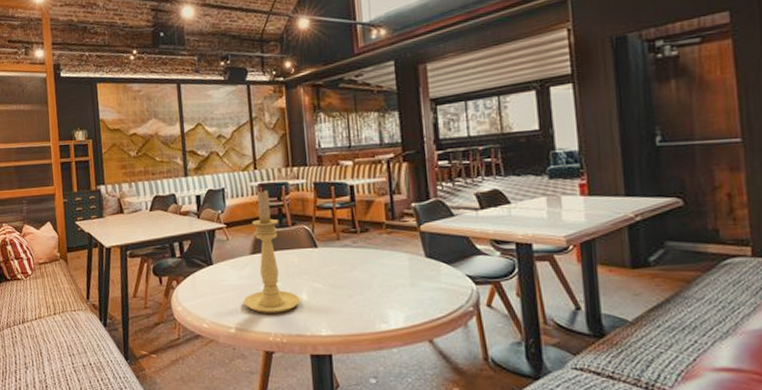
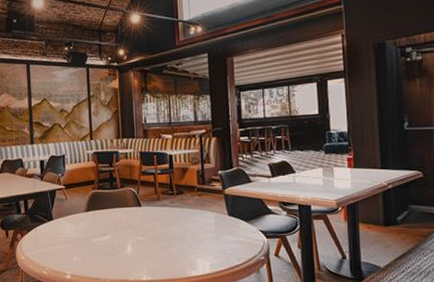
candle holder: present [243,188,301,313] -> none [78,156,126,262]

